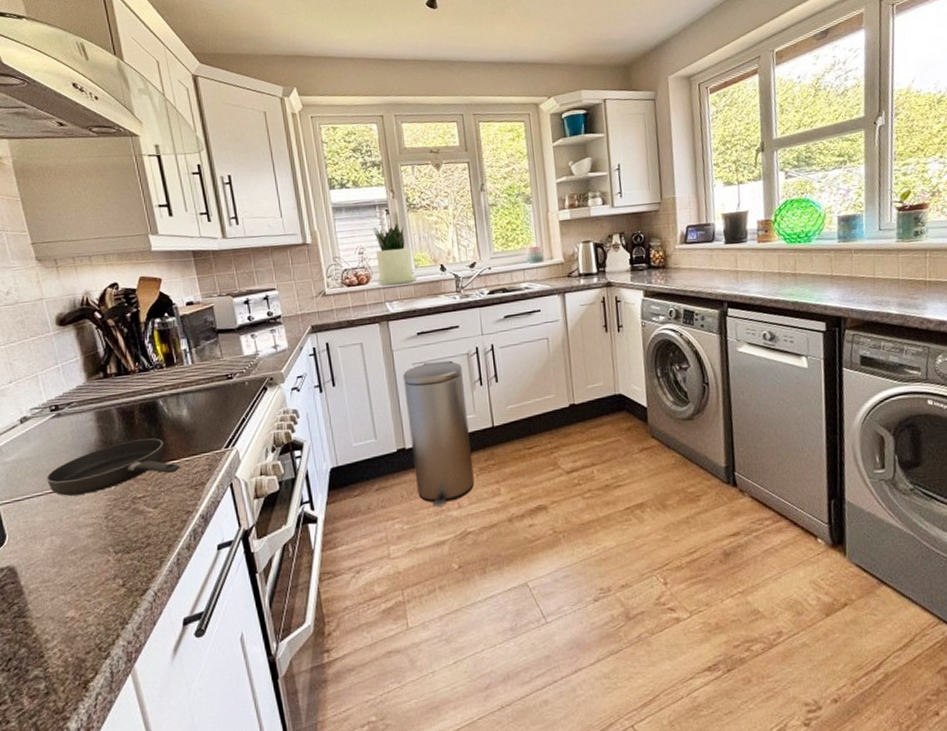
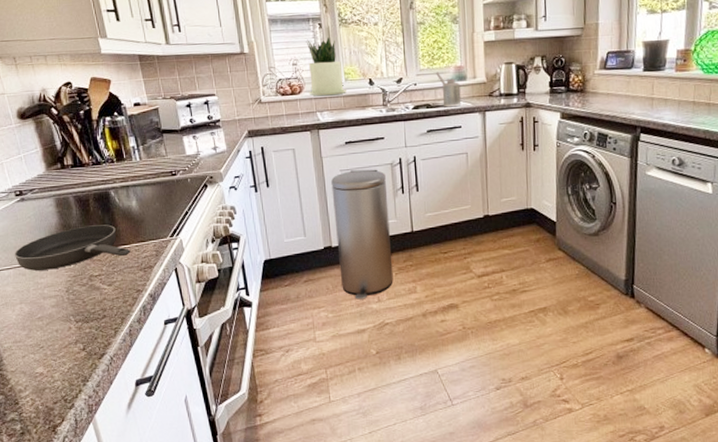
soap dispenser: none [511,254,539,291] -> present [436,72,462,108]

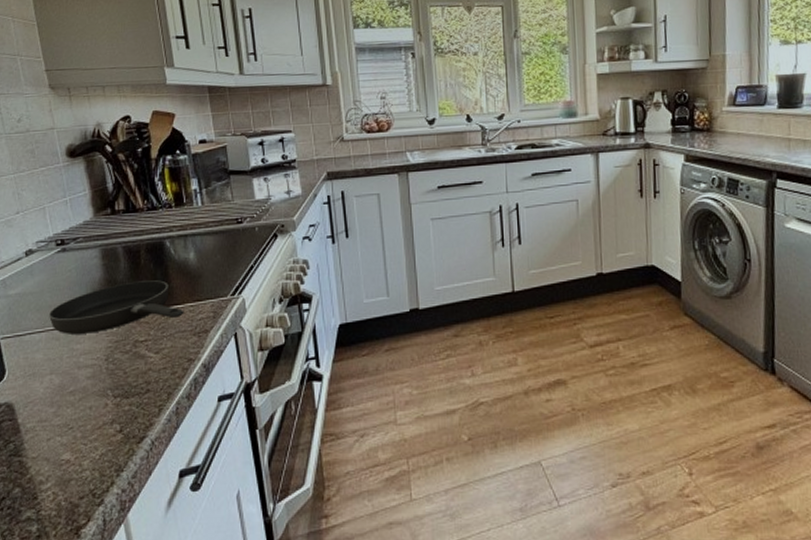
planter: present [306,36,346,97] -> none [396,67,441,134]
pedal bin: present [331,169,394,300] -> none [420,218,490,373]
soap dispenser: present [436,72,462,108] -> none [542,107,571,148]

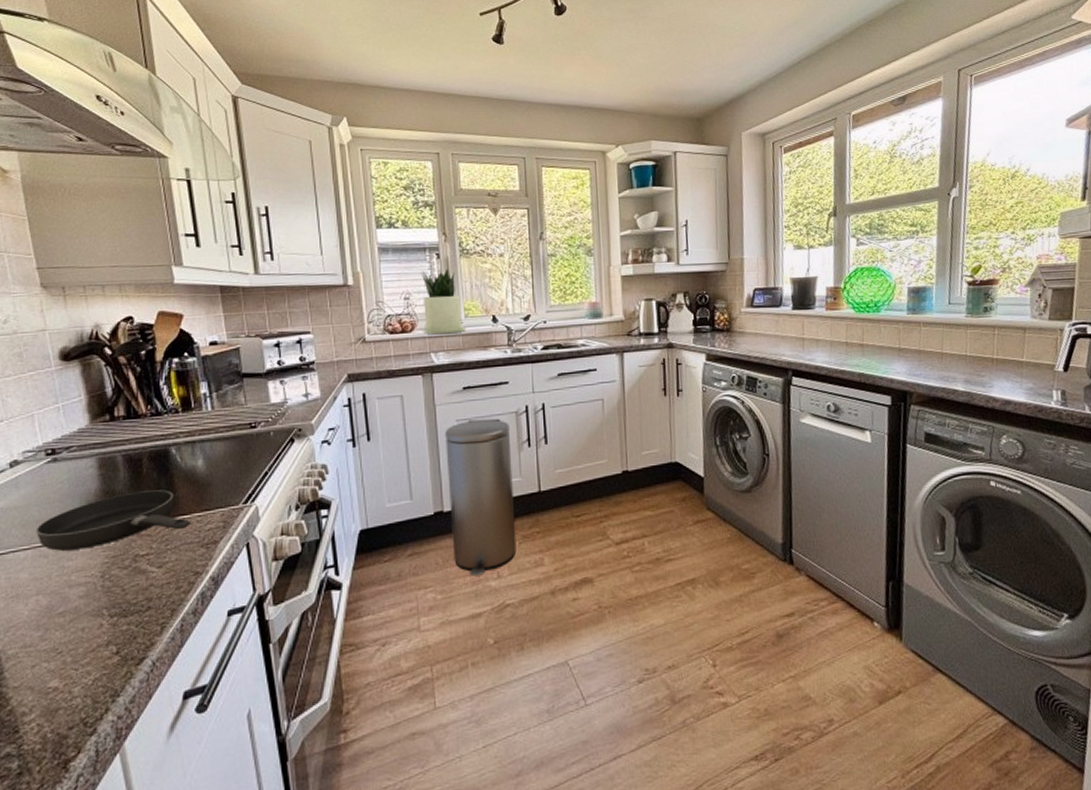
planter: none [396,67,441,134] -> present [421,268,466,335]
pedal bin: none [420,218,490,373] -> present [445,418,517,576]

